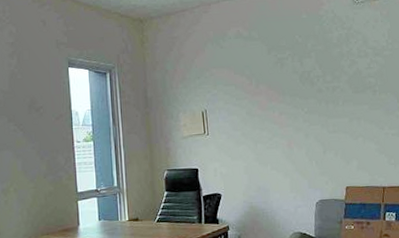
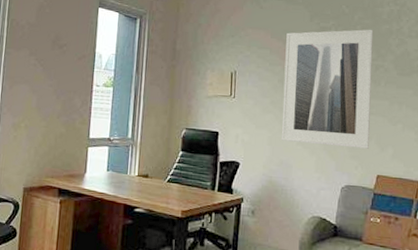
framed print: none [248,54,336,168] -> present [281,29,374,149]

